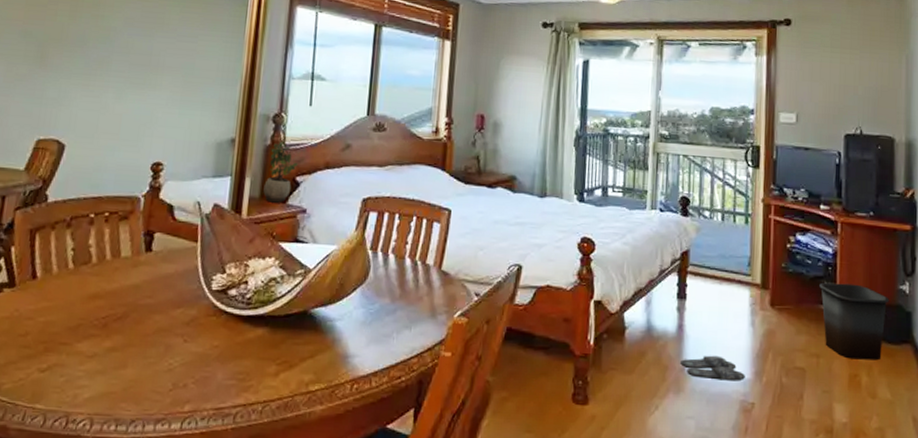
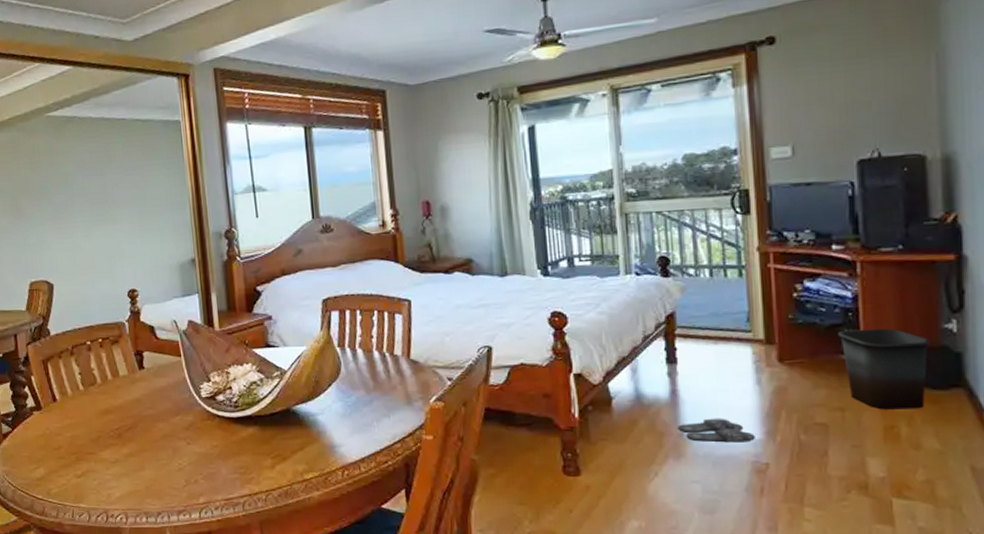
potted plant: present [263,141,298,203] -> none [228,255,256,313]

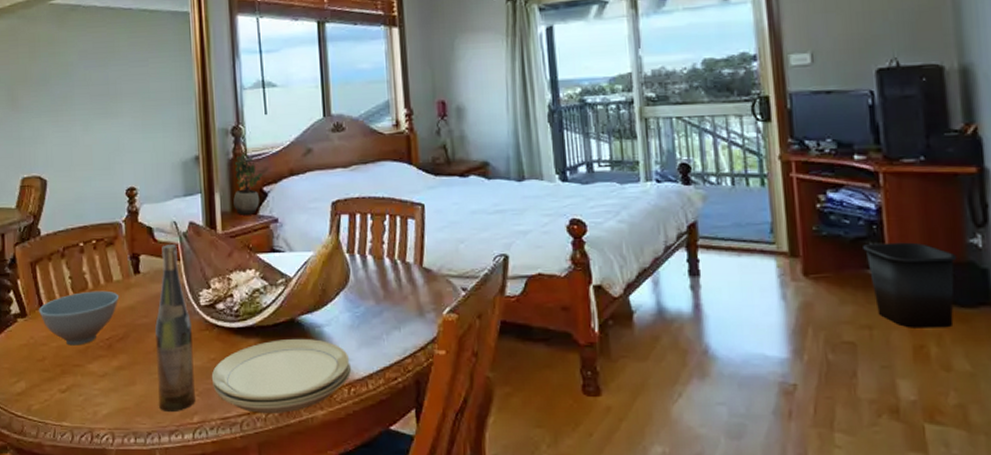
bowl: none [53,385,126,435] -> present [39,290,119,346]
wine bottle: none [160,341,200,493] -> present [155,244,195,411]
plate: none [214,427,345,494] -> present [211,339,352,413]
potted plant: none [228,255,256,313] -> present [233,154,263,215]
slippers: present [678,418,755,443] -> none [702,335,782,362]

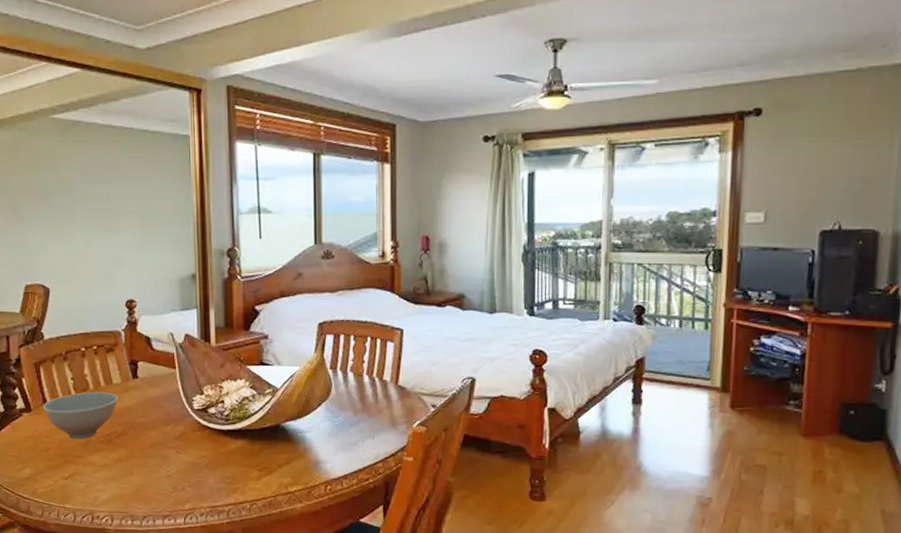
wine bottle: present [155,244,195,411] -> none [151,353,187,499]
plate: present [211,339,352,413] -> none [202,442,329,505]
potted plant: present [233,154,263,215] -> none [227,274,255,331]
waste bin: present [863,242,957,328] -> none [784,383,863,457]

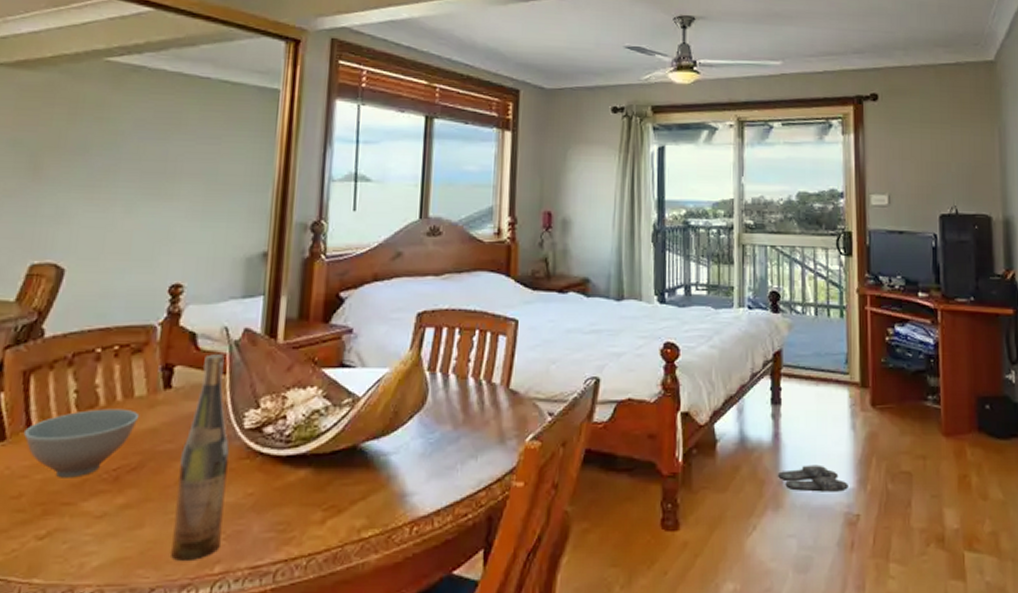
wine bottle: none [151,353,187,499] -> present [171,354,230,561]
slippers: none [636,455,703,479] -> present [778,464,848,492]

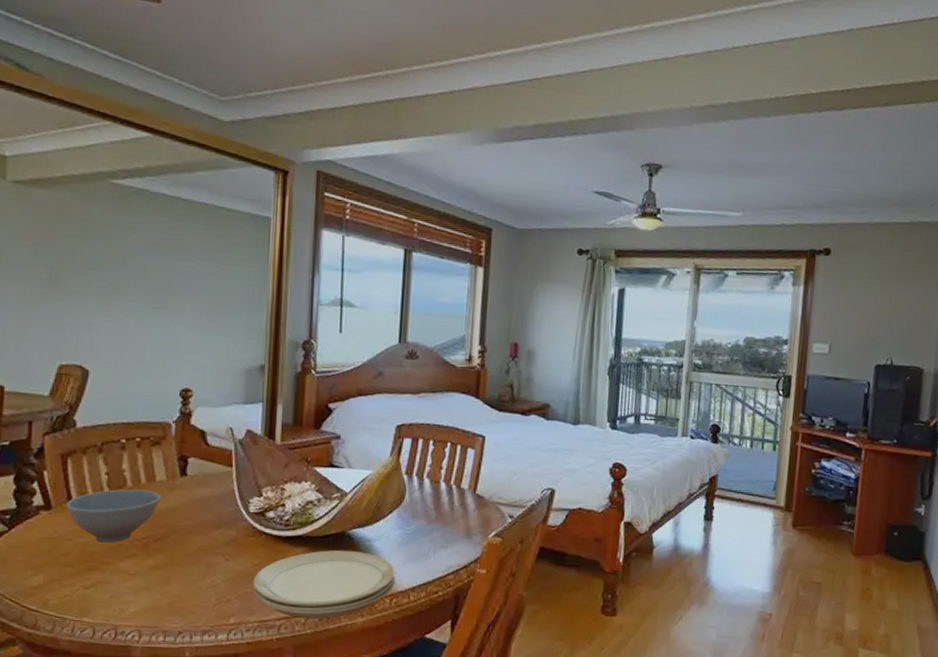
wine bottle: present [171,354,230,561] -> none [194,450,238,613]
plate: none [244,469,417,559] -> present [253,550,396,619]
slippers: present [778,464,848,492] -> none [705,571,765,595]

